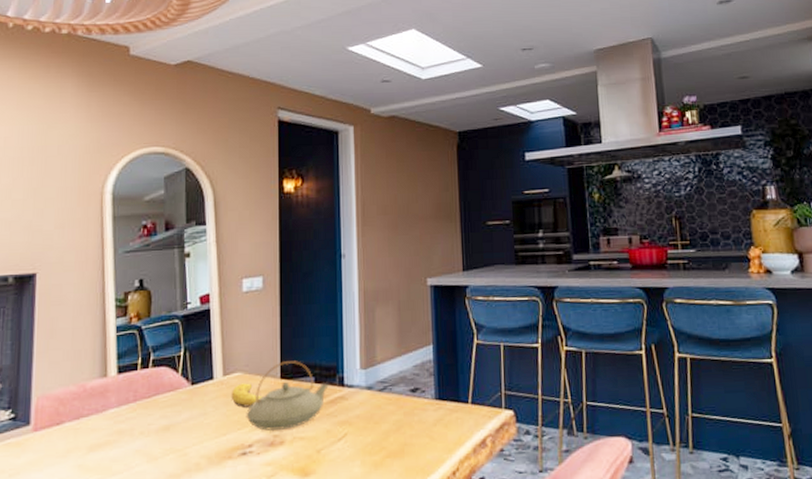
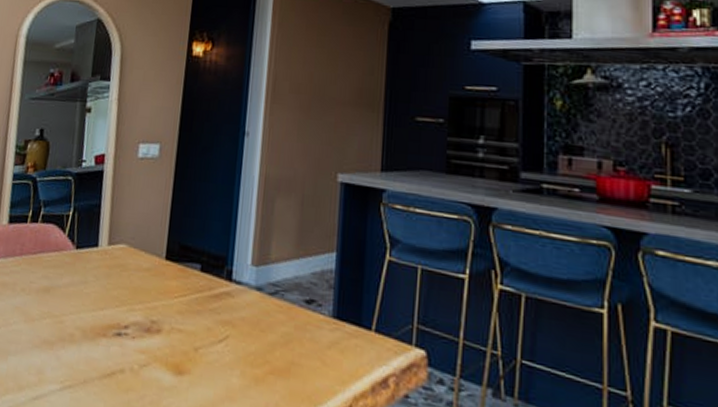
banana: present [231,383,263,407] -> none [113,256,145,285]
teapot: present [246,361,330,432] -> none [125,240,217,318]

